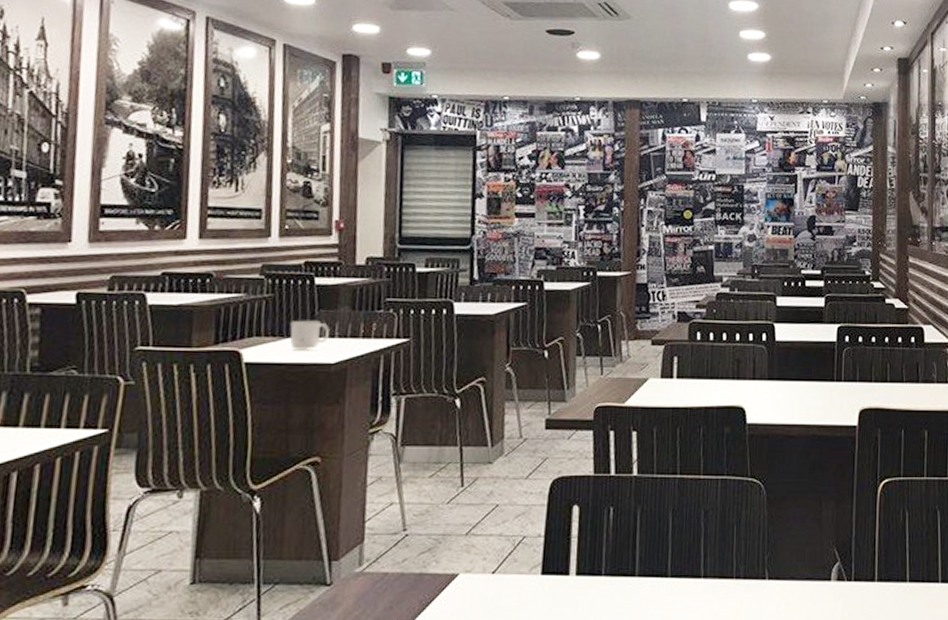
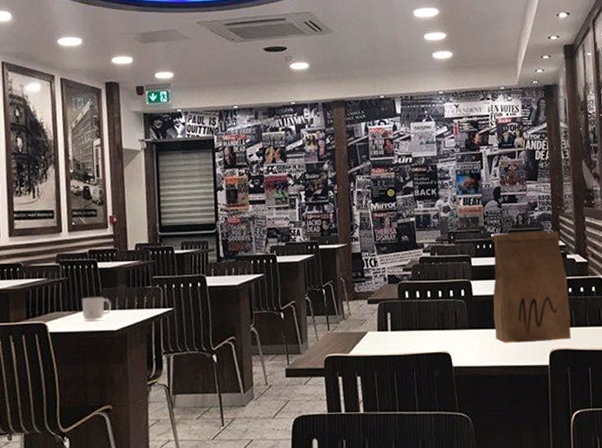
paper bag: none [797,269,886,398] -> present [492,231,571,343]

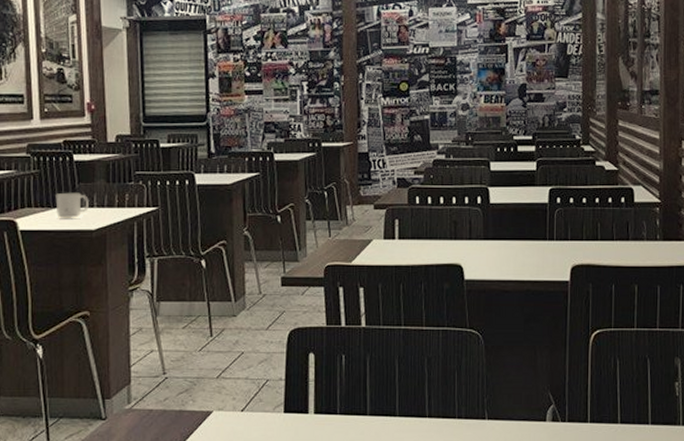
paper bag: present [492,231,571,343] -> none [511,134,596,256]

